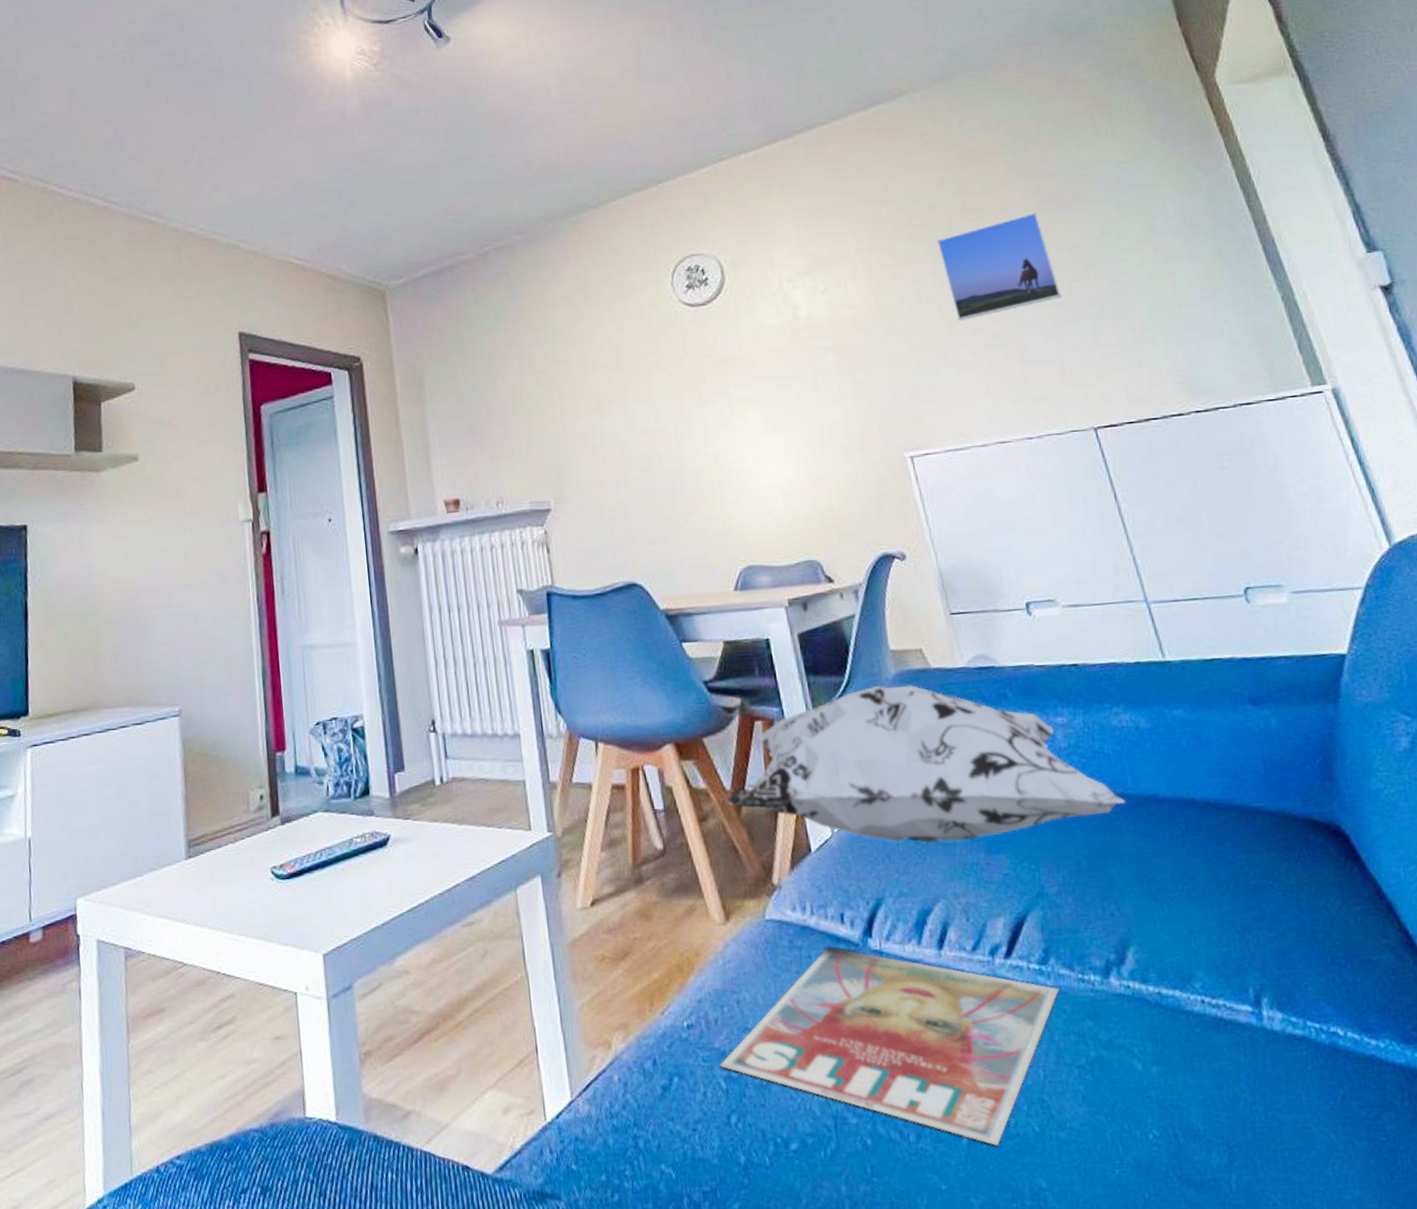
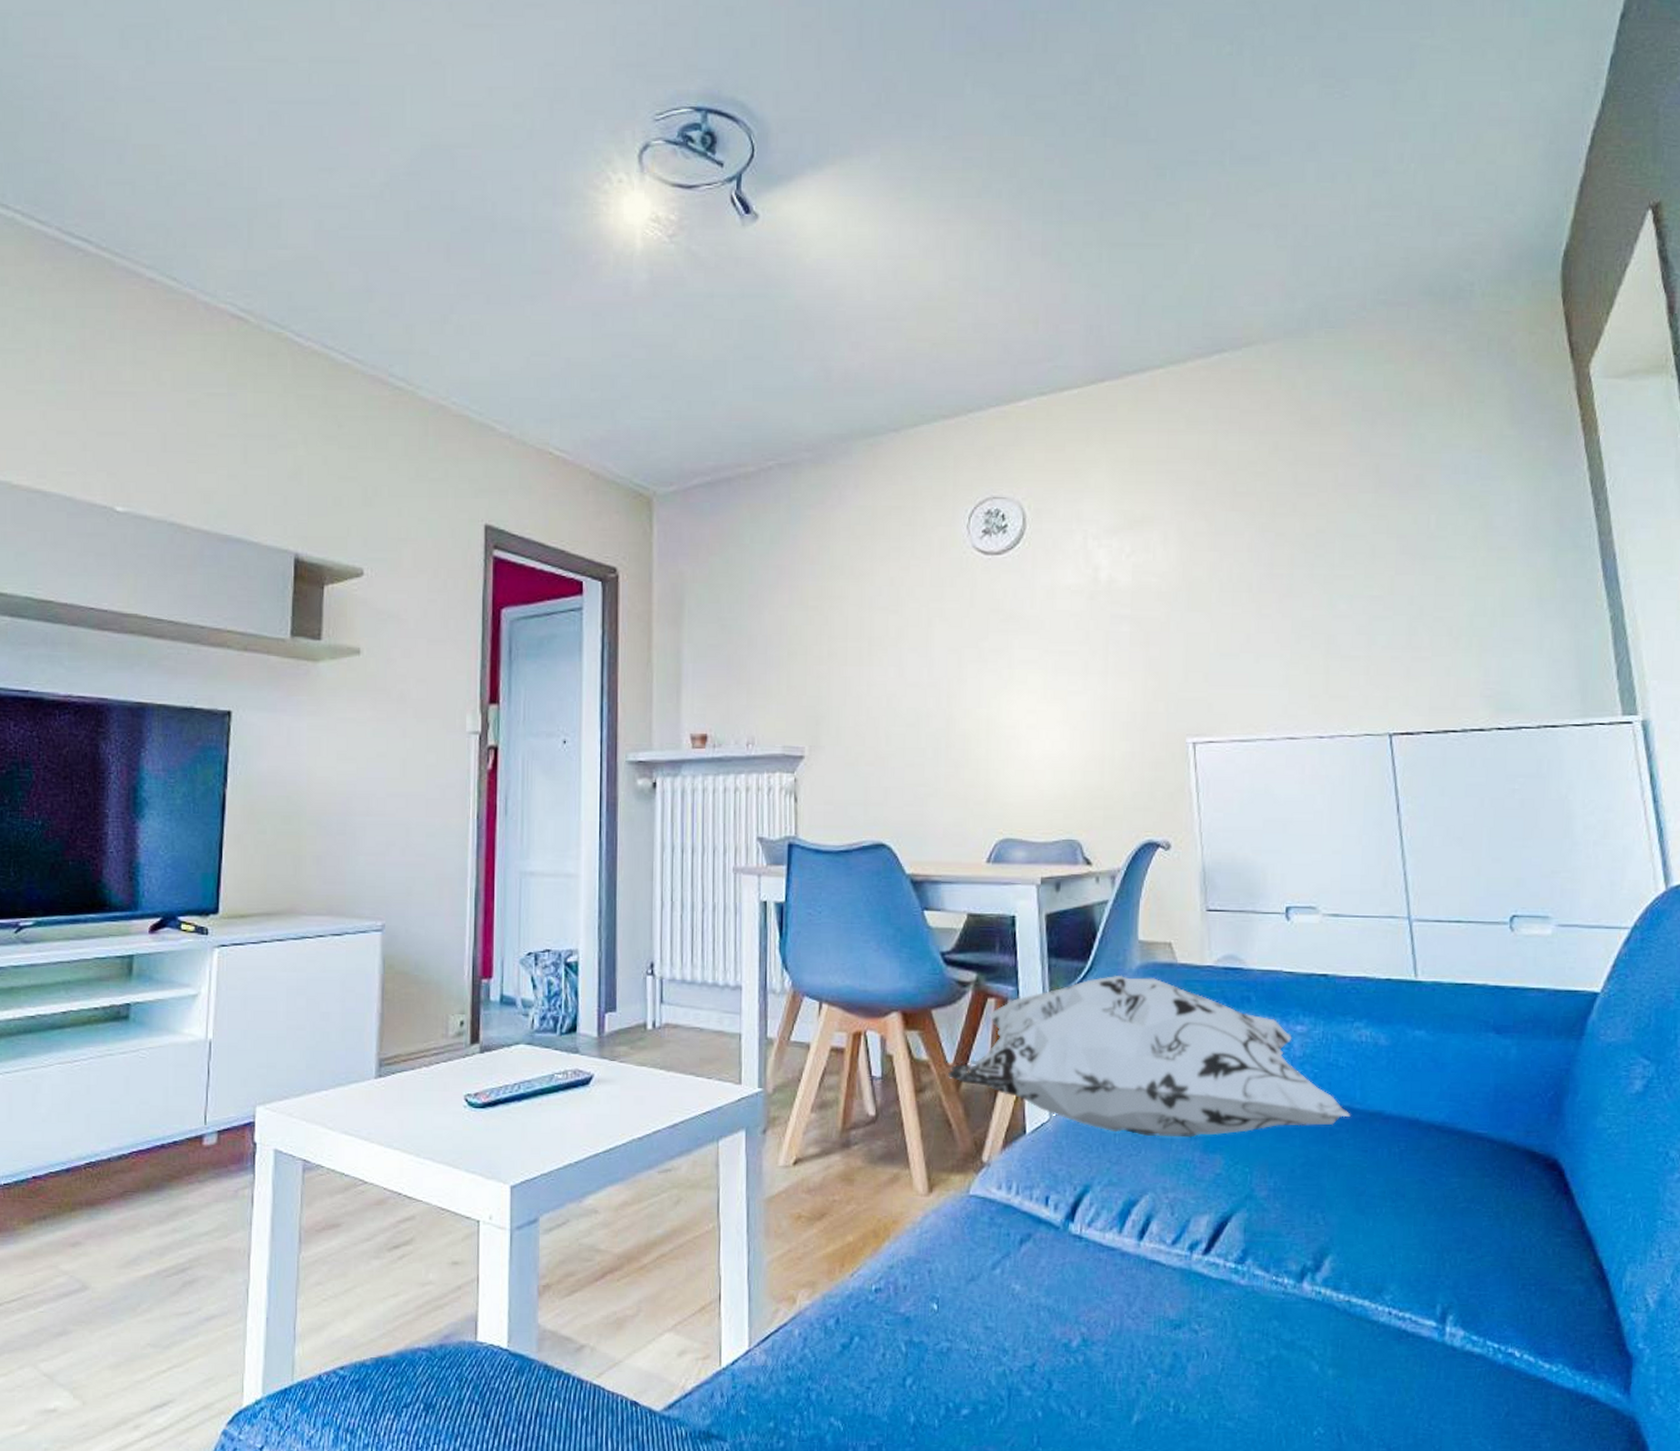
magazine: present [719,947,1060,1146] -> none [902,1227,1252,1428]
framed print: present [936,213,1062,321] -> none [1259,495,1382,603]

